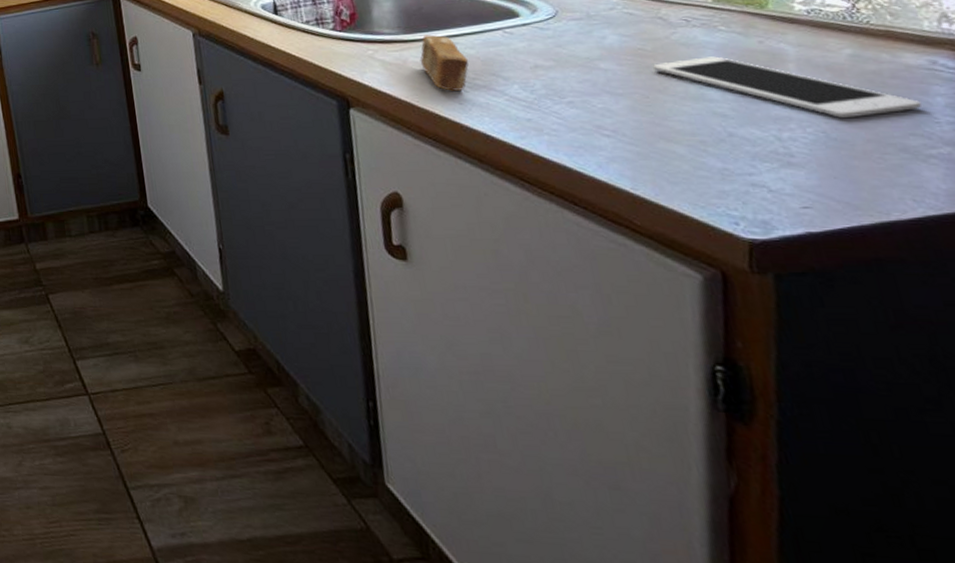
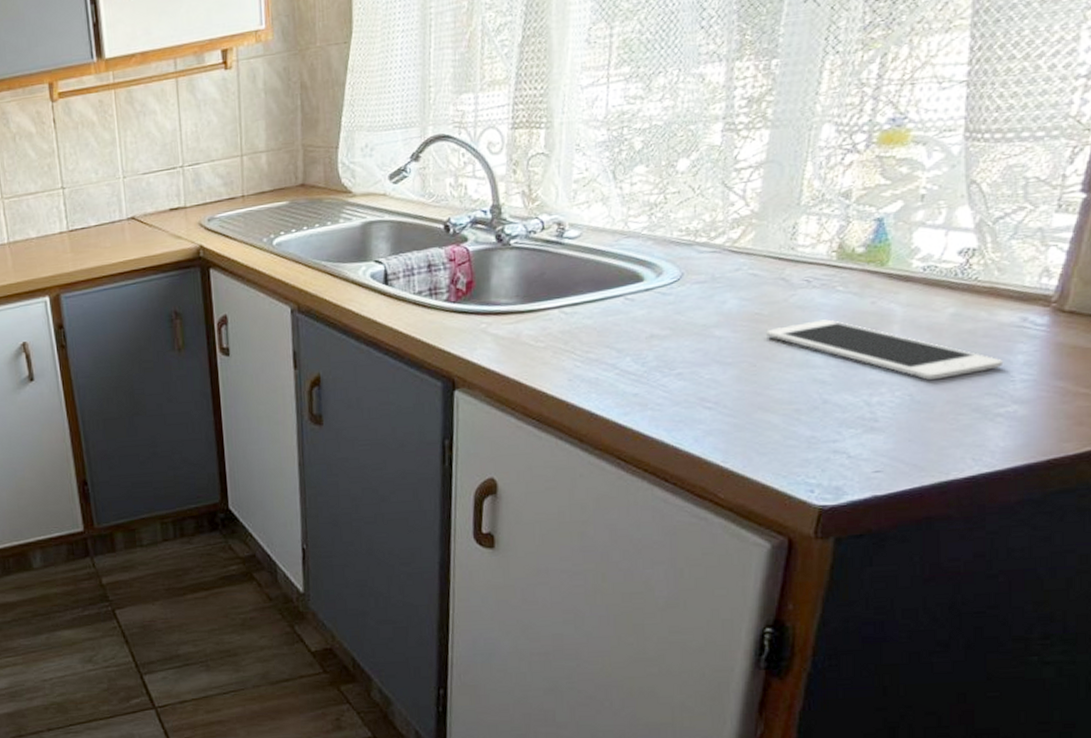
soap bar: present [420,34,469,91] -> none [534,303,585,367]

